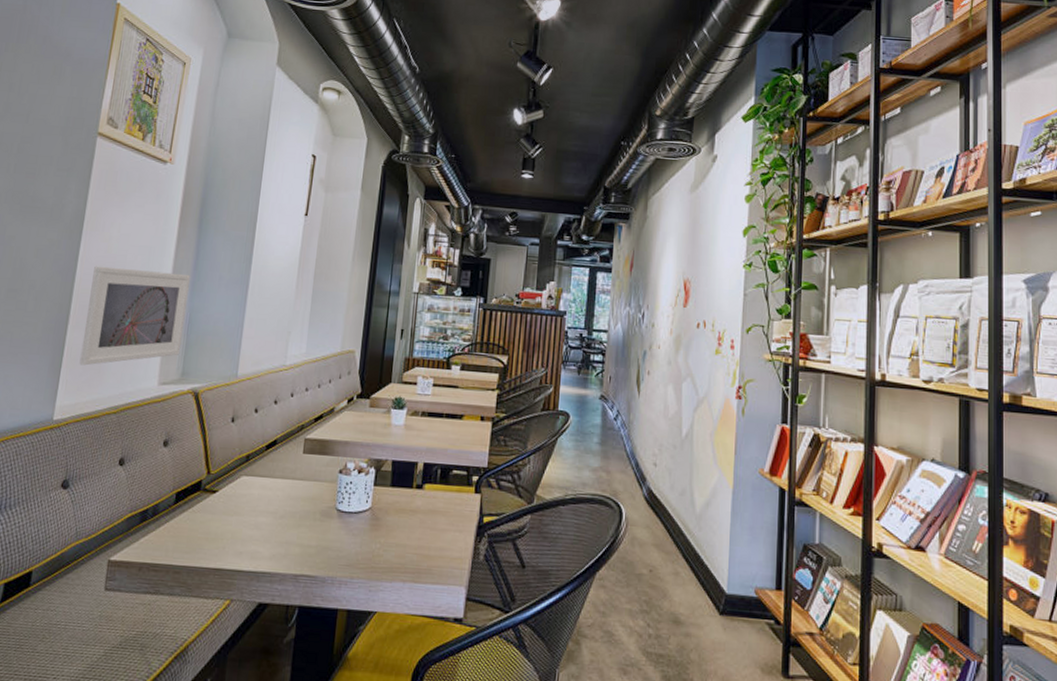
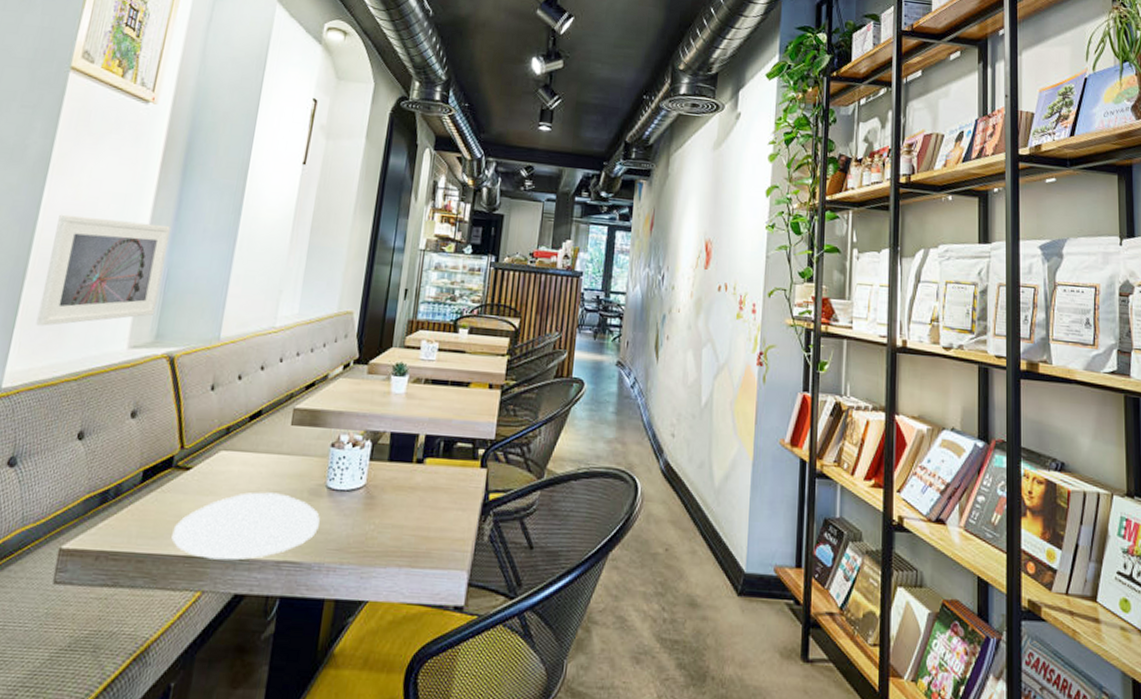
plate: none [203,513,331,574] -> present [171,492,320,561]

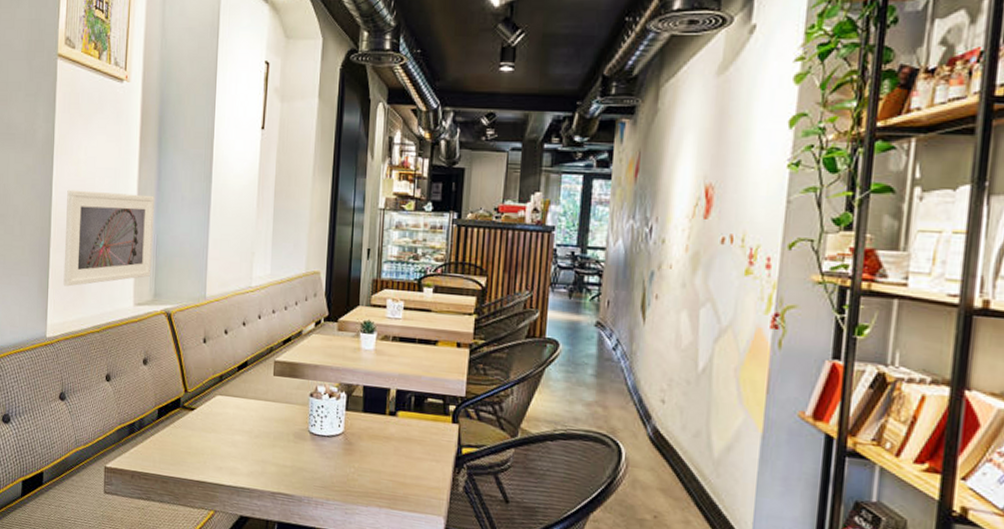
plate: present [171,492,320,561] -> none [186,432,305,489]

